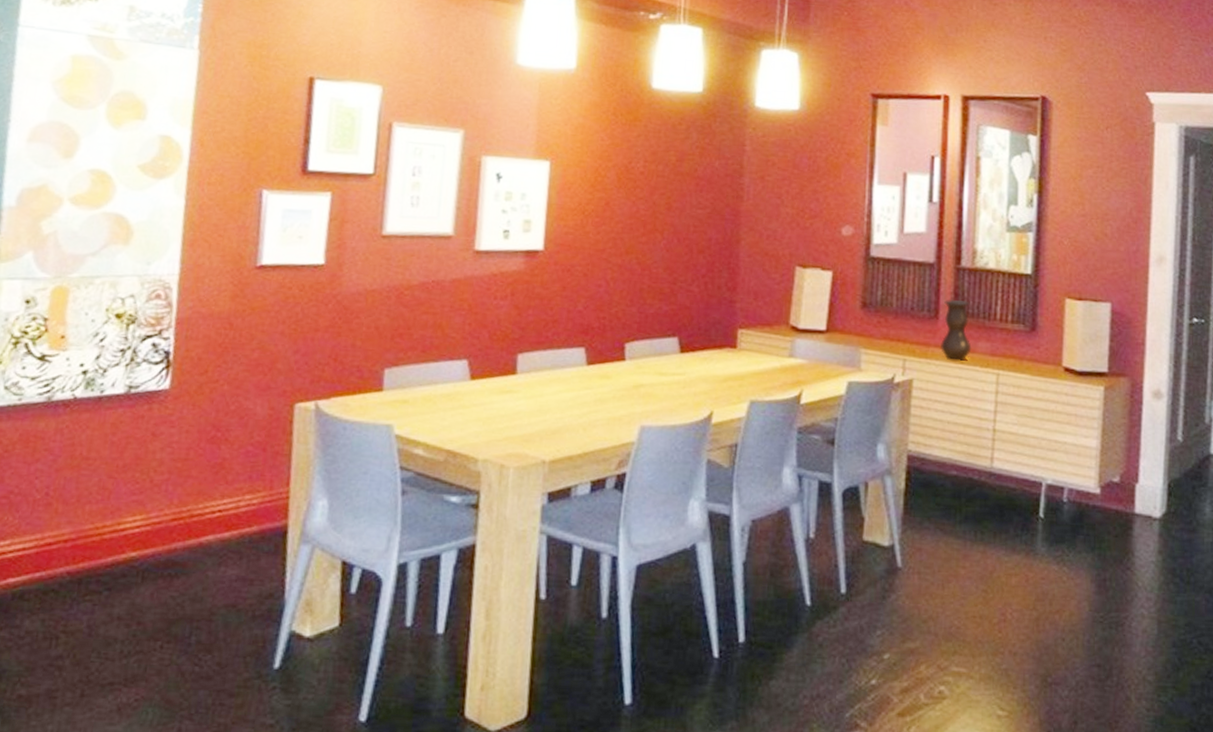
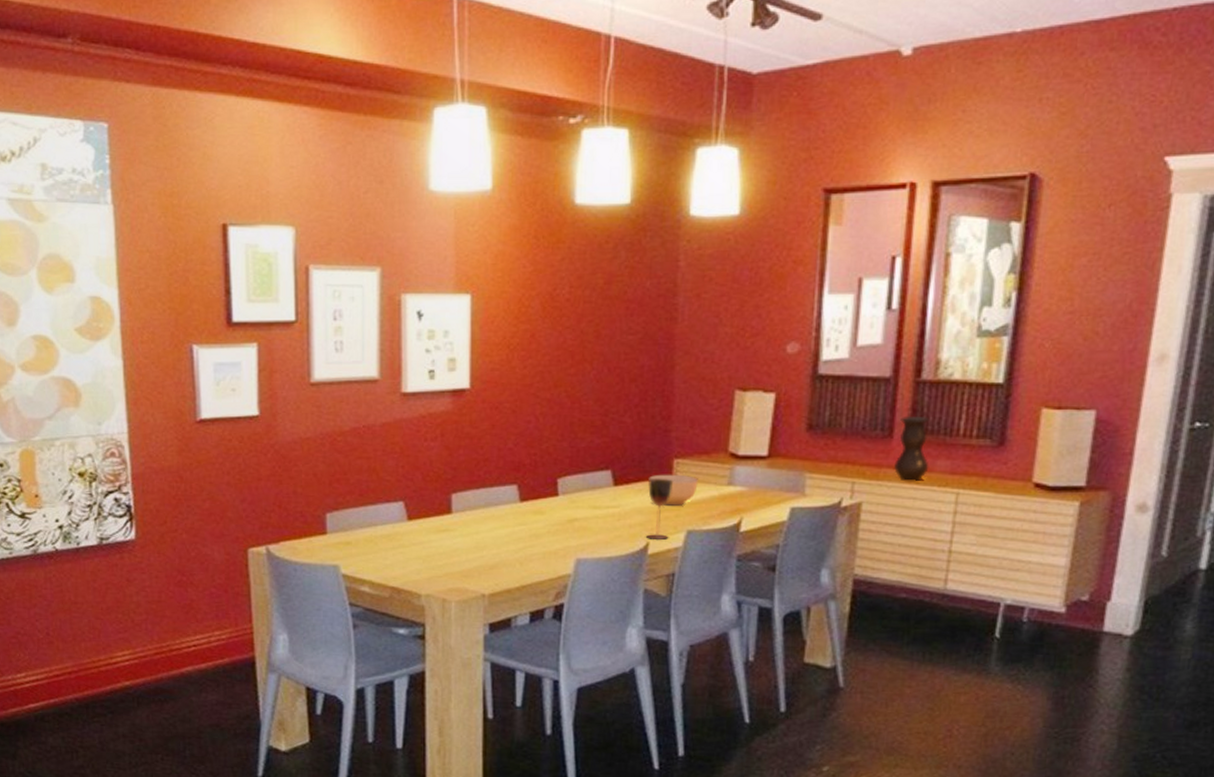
wineglass: none [711,348,737,410] -> present [646,479,673,541]
bowl: none [714,343,761,376] -> present [649,474,698,506]

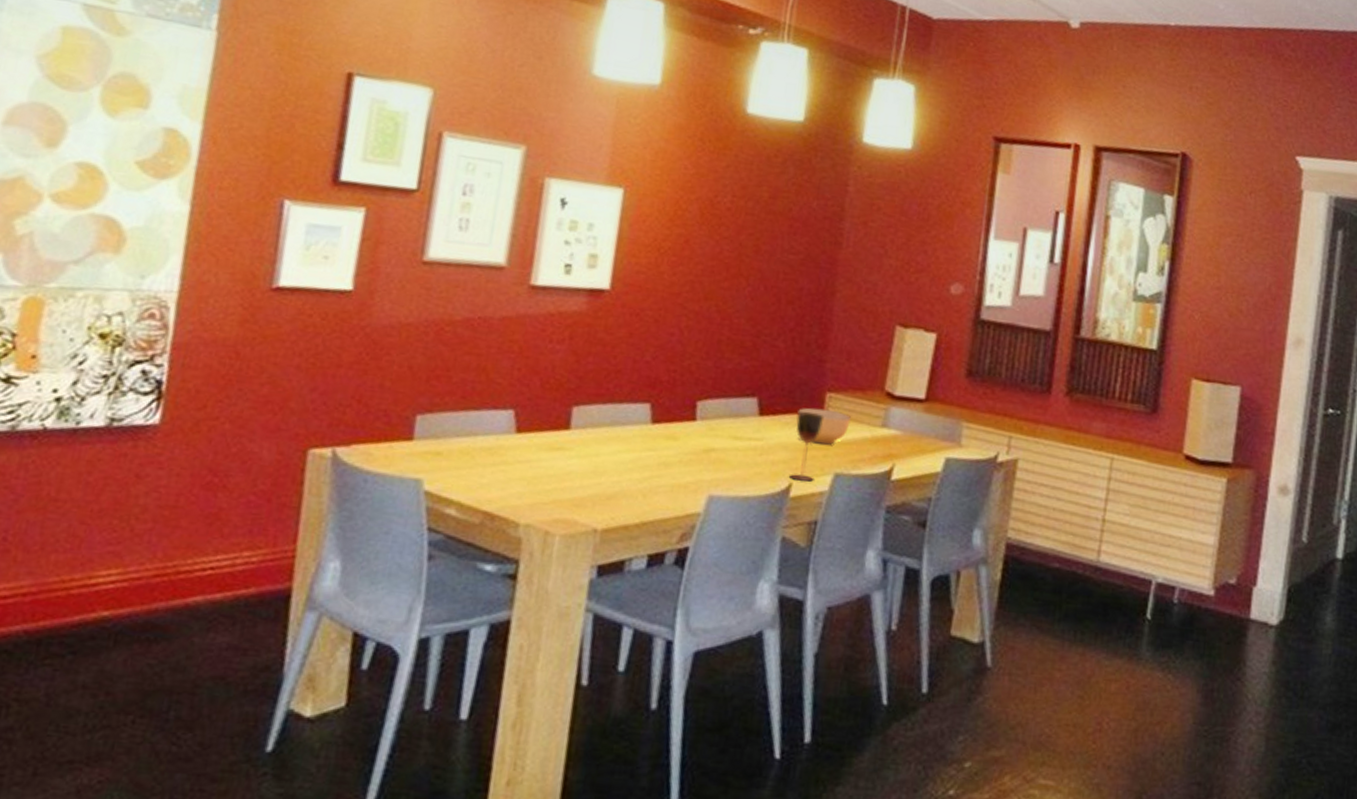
vase: present [894,415,930,482] -> none [1051,372,1087,443]

